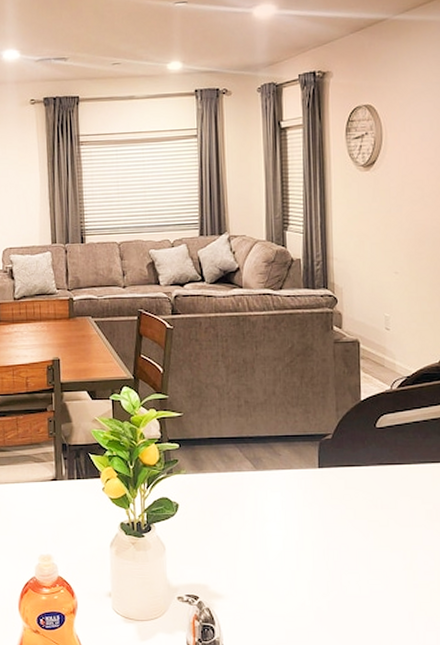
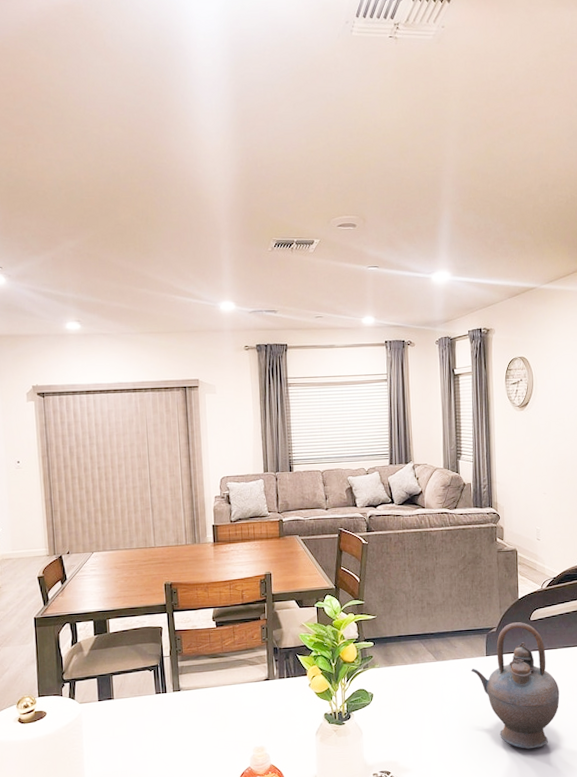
teapot: none [299,429,414,584] -> present [471,622,560,750]

